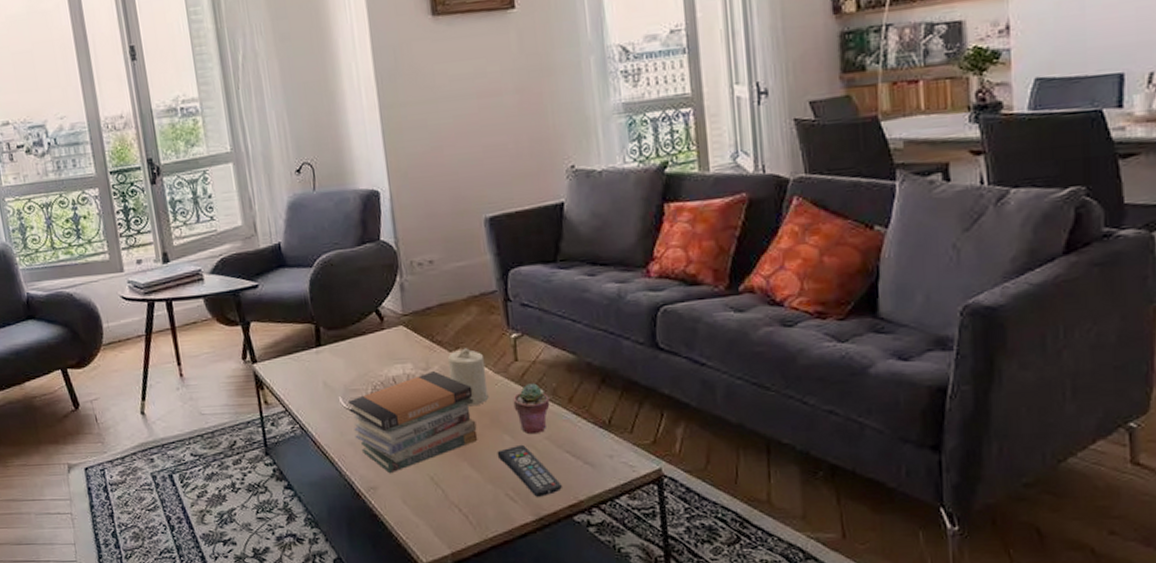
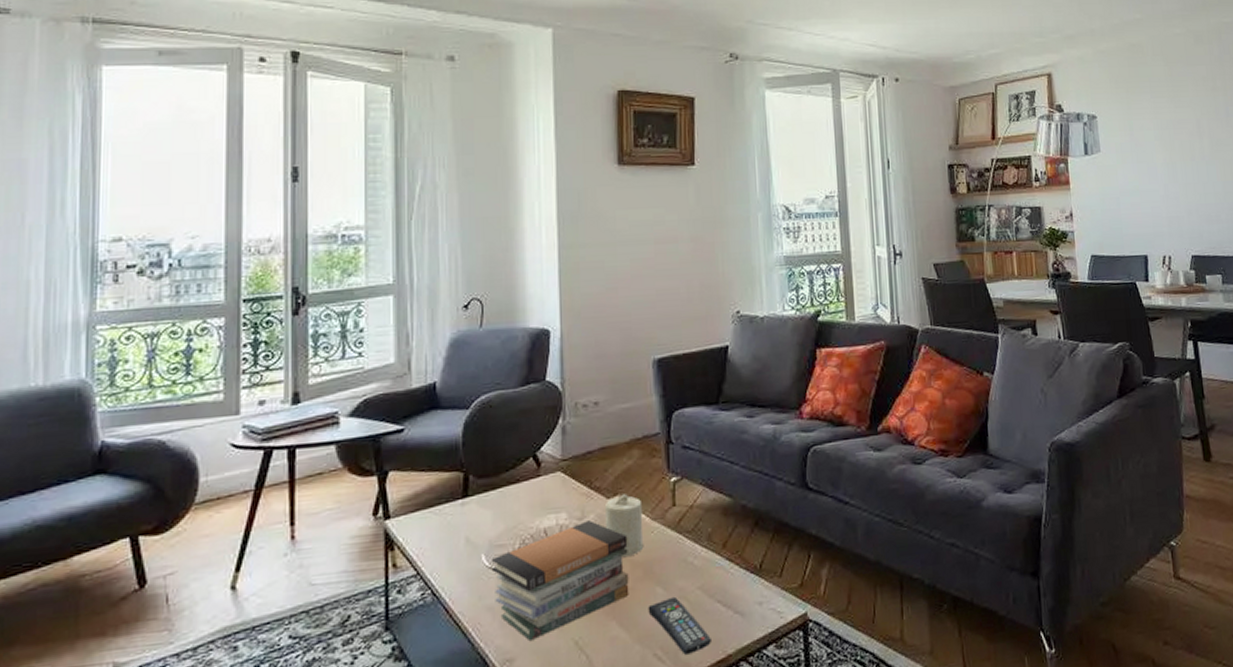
potted succulent: present [513,383,550,435] -> none [668,529,705,585]

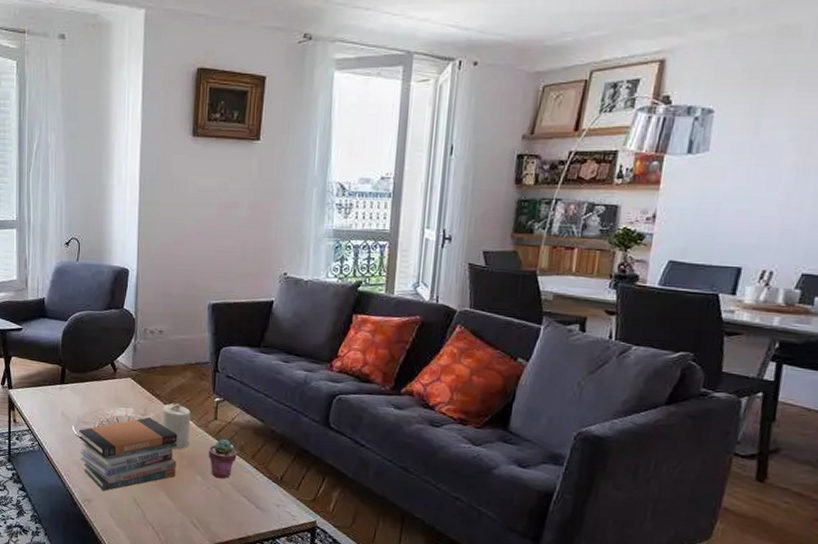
remote control: present [648,596,711,655] -> none [189,485,236,528]
potted succulent: none [668,529,705,585] -> present [208,439,237,479]

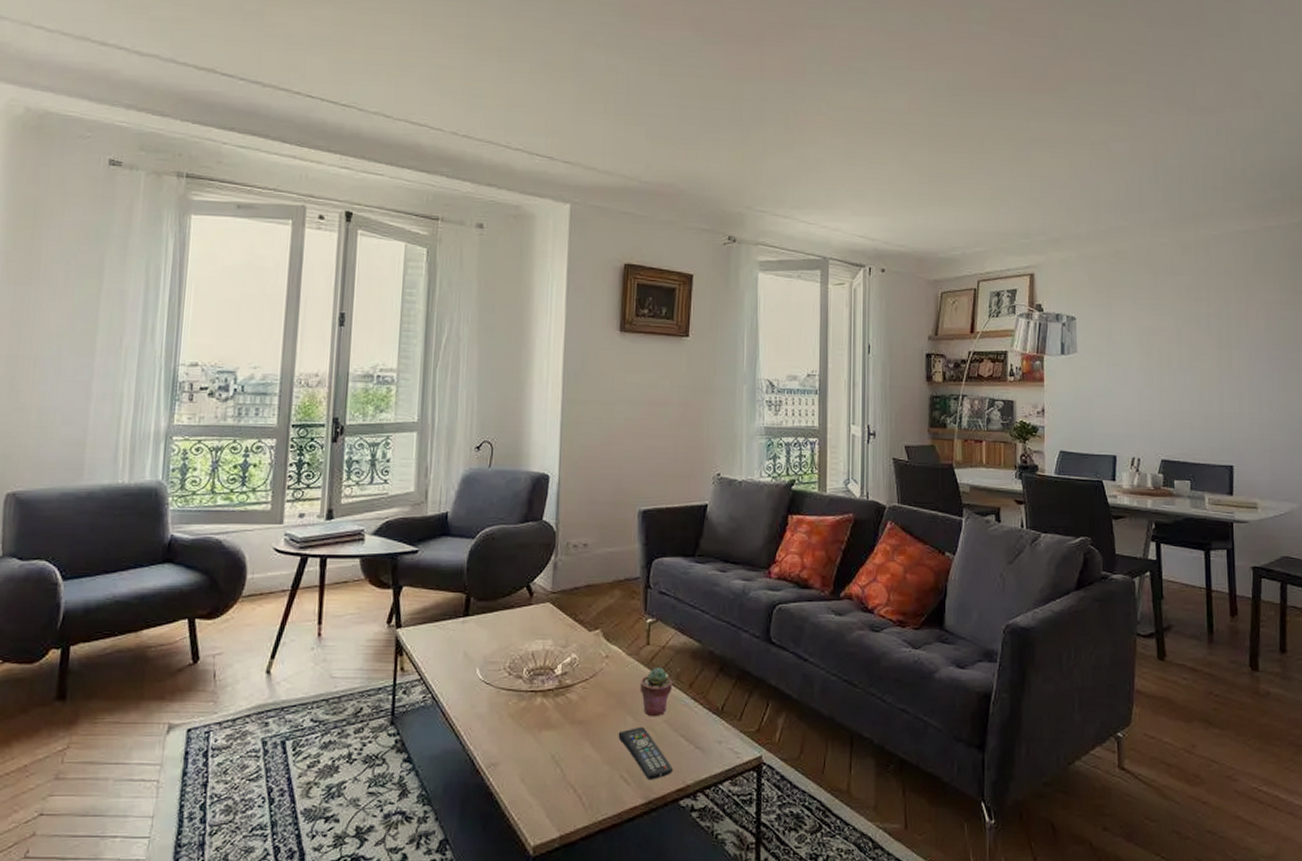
book stack: present [78,417,178,492] -> none [484,649,605,750]
candle: present [161,403,191,450] -> none [585,629,620,686]
remote control: none [189,485,236,528] -> present [618,726,673,780]

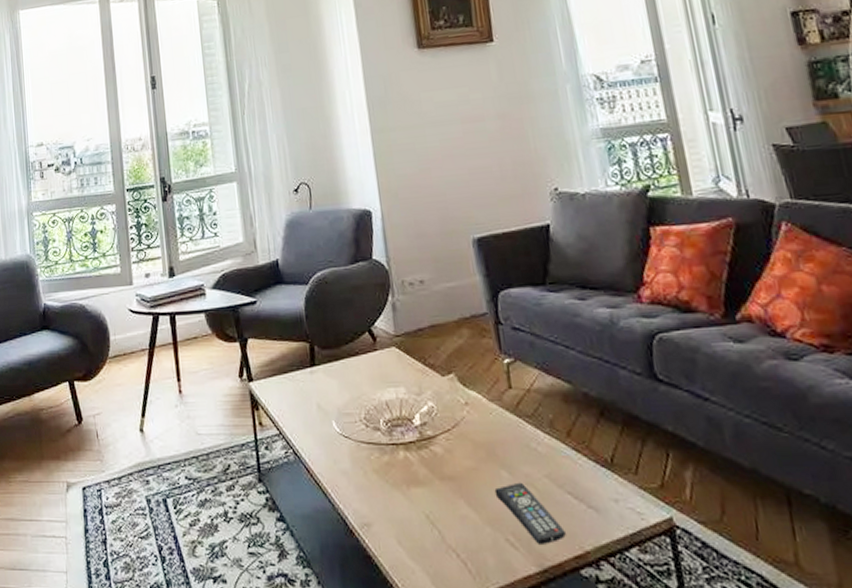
potted succulent: present [640,667,673,717] -> none [508,413,548,471]

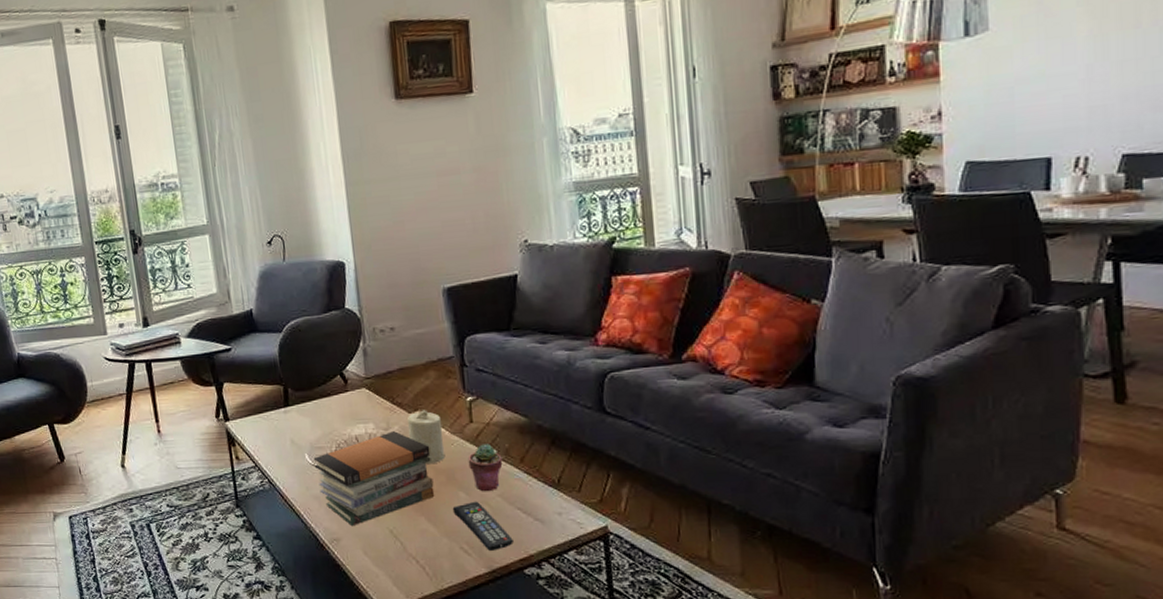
book stack: none [341,397,474,509] -> present [313,431,435,527]
candle: none [440,373,484,437] -> present [407,410,445,465]
potted succulent: none [508,413,548,471] -> present [468,444,503,492]

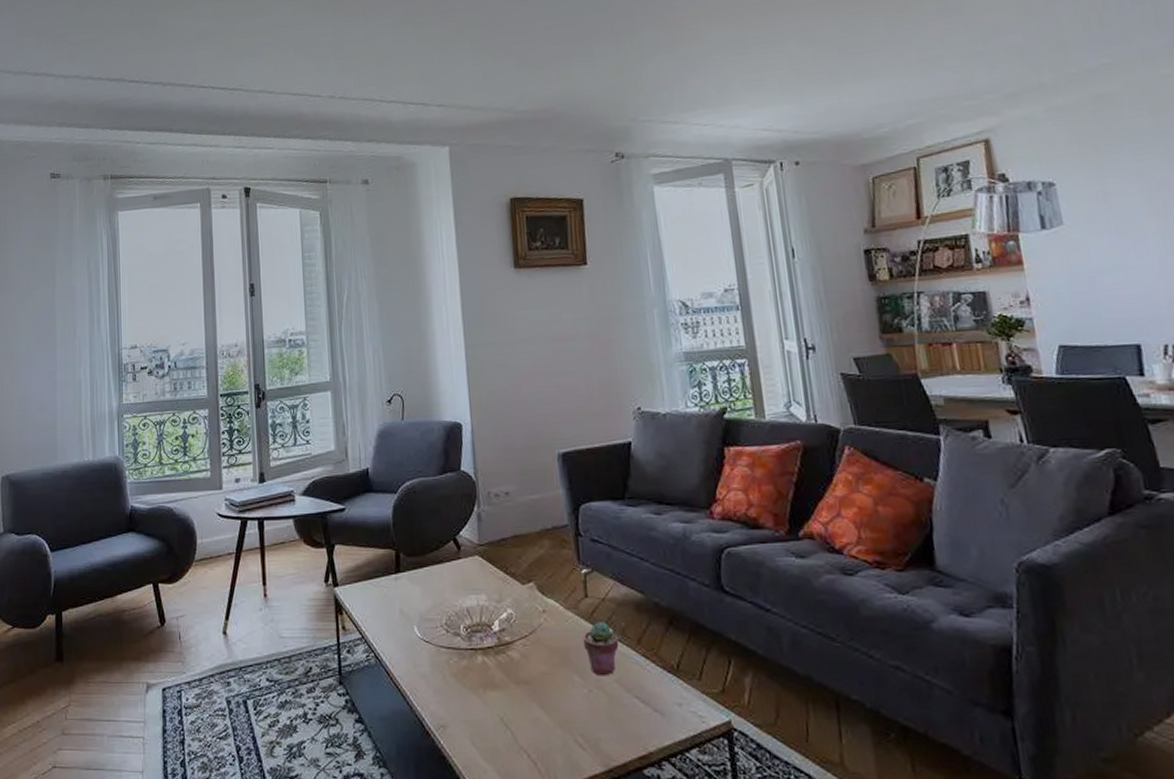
book stack: present [313,431,435,527] -> none [422,604,548,712]
candle: present [407,410,445,465] -> none [520,582,560,643]
remote control: present [452,501,514,551] -> none [566,686,632,746]

